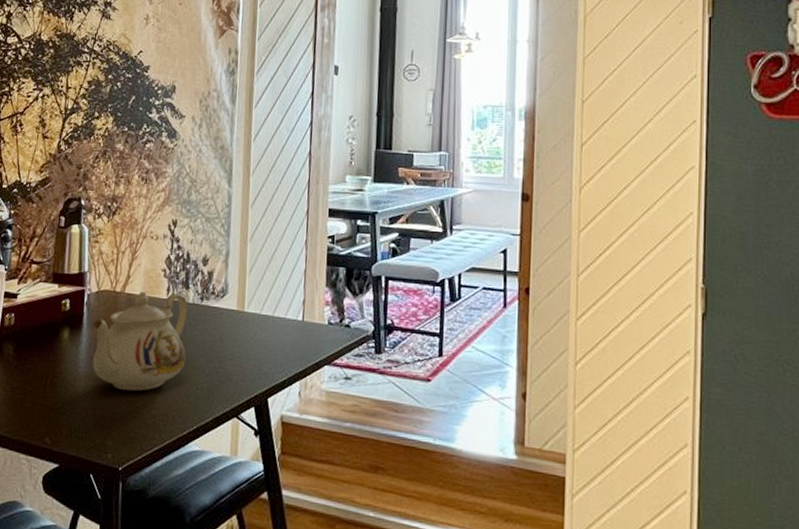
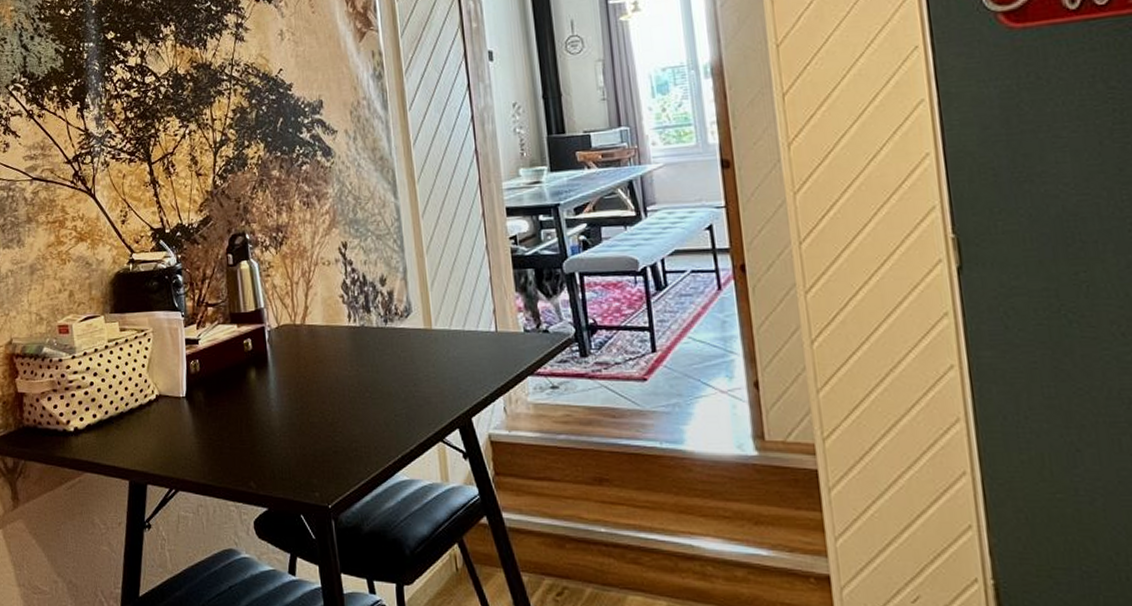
teapot: present [91,291,189,392] -> none [277,318,379,426]

